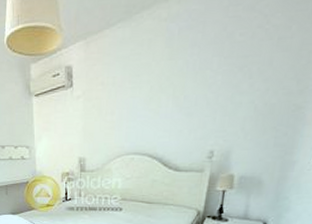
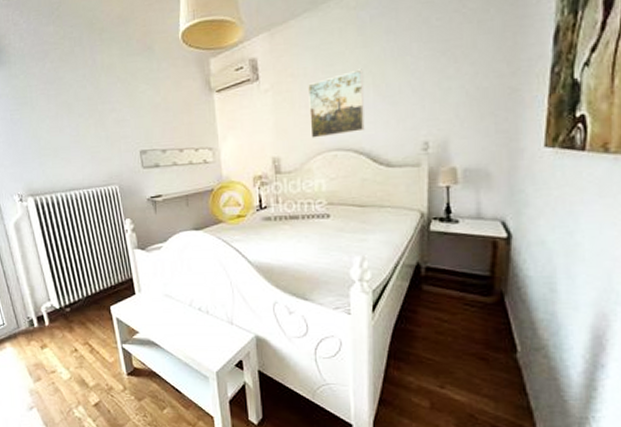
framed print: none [113,80,166,142] -> present [308,69,365,138]

